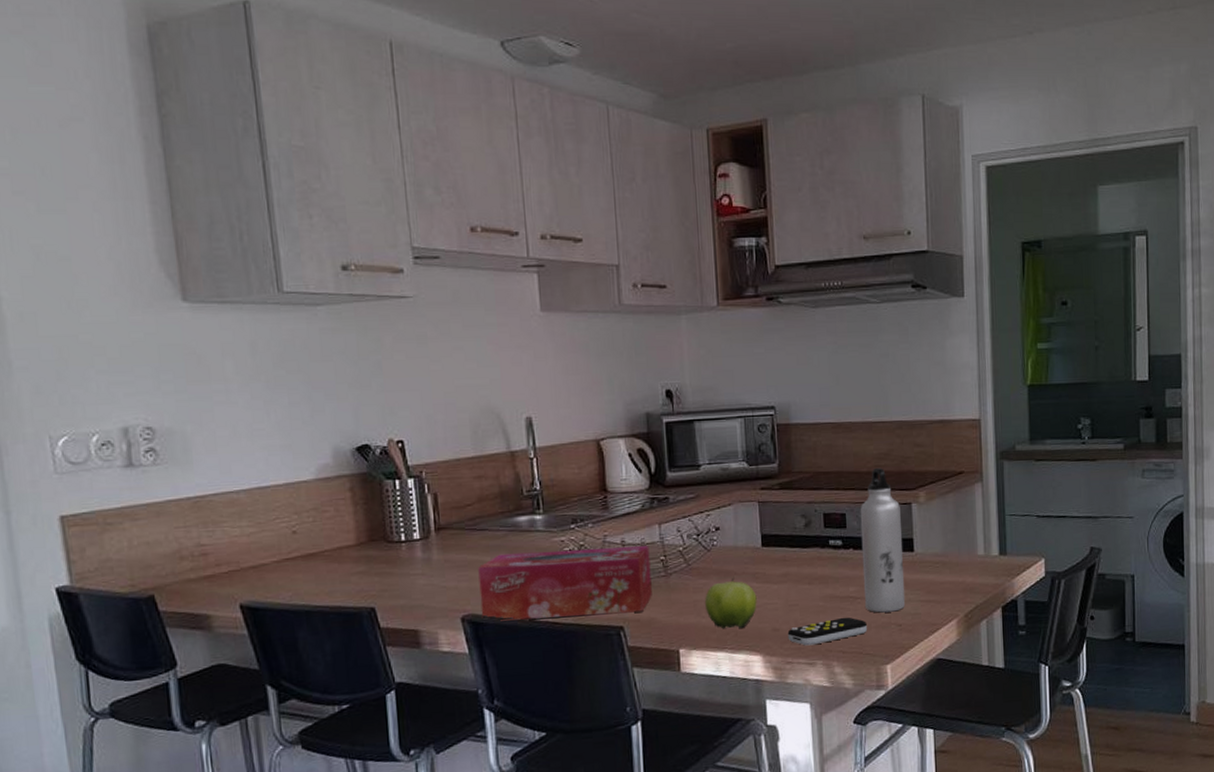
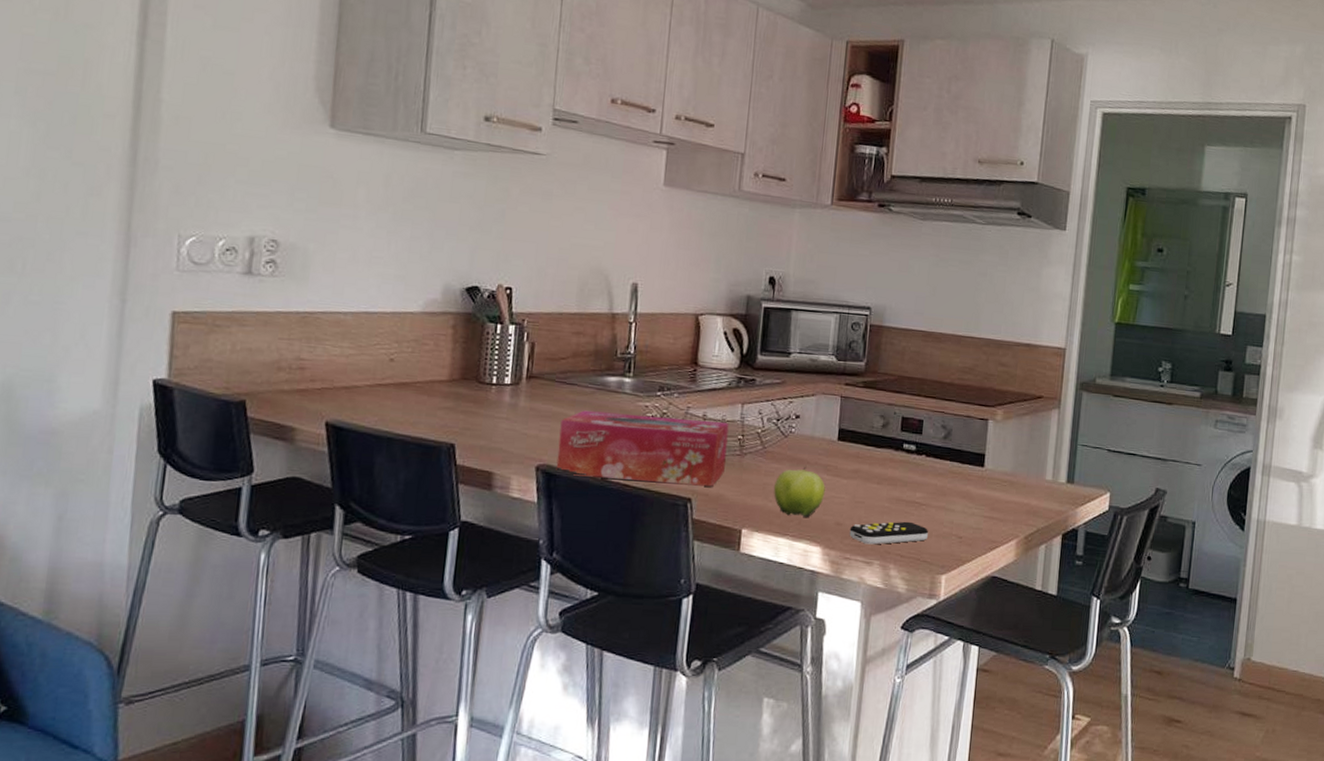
water bottle: present [860,467,905,613] -> none [929,380,977,524]

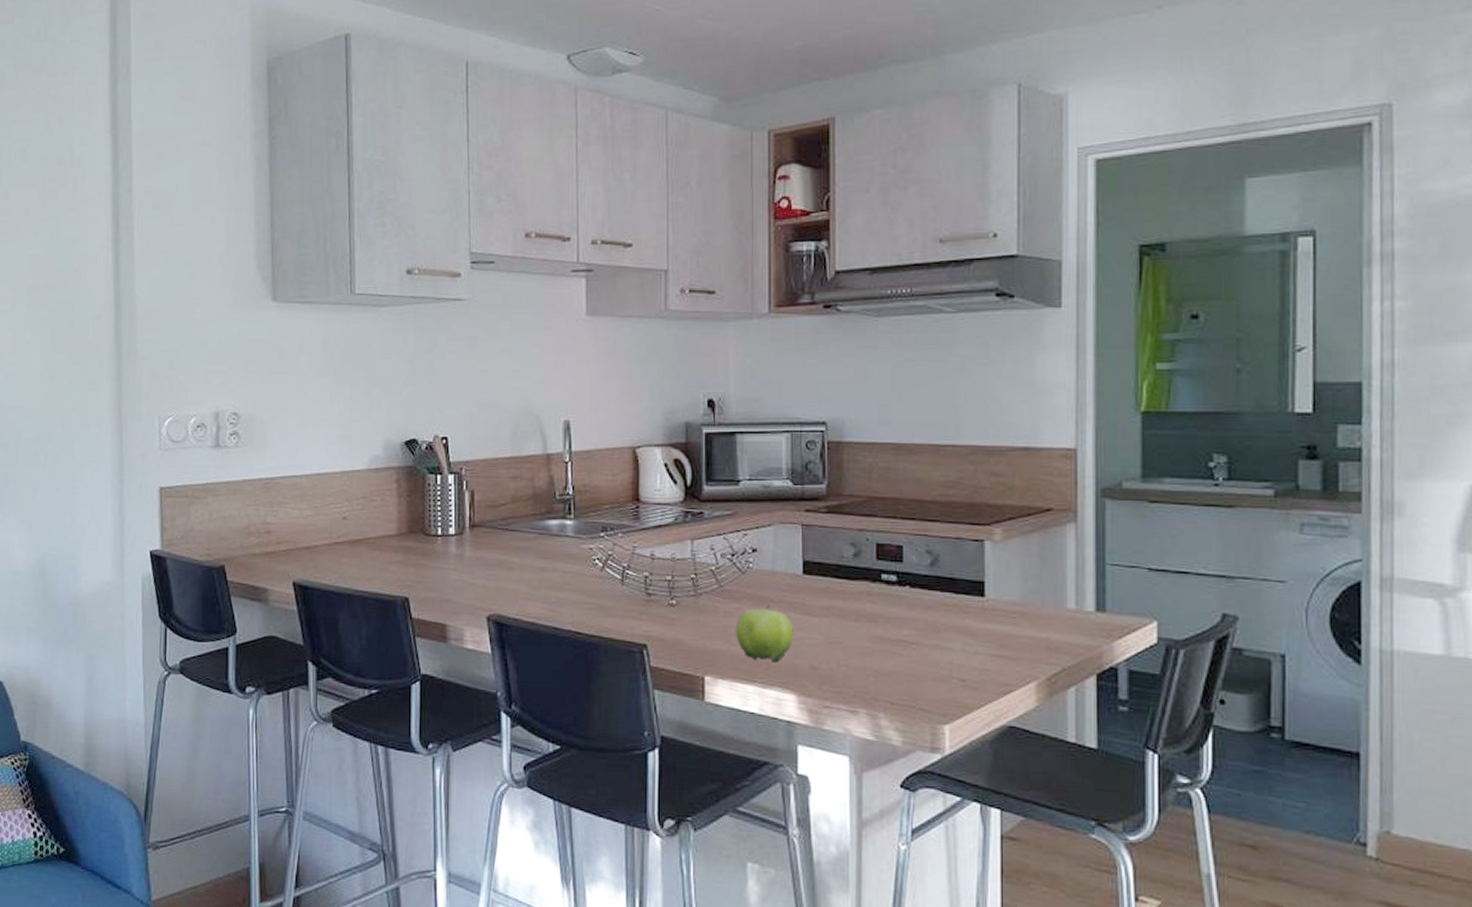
tissue box: present [556,410,729,487] -> none [506,556,680,631]
remote control: present [849,521,929,545] -> none [827,663,923,691]

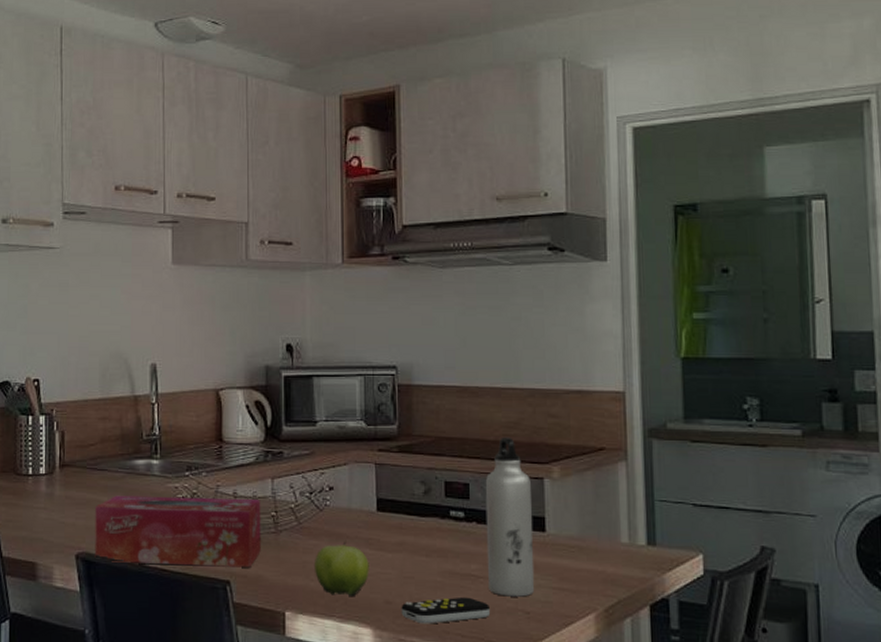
tissue box: none [506,556,680,631] -> present [94,495,261,568]
remote control: none [827,663,923,691] -> present [401,596,491,624]
water bottle: none [920,496,972,664] -> present [485,436,535,597]

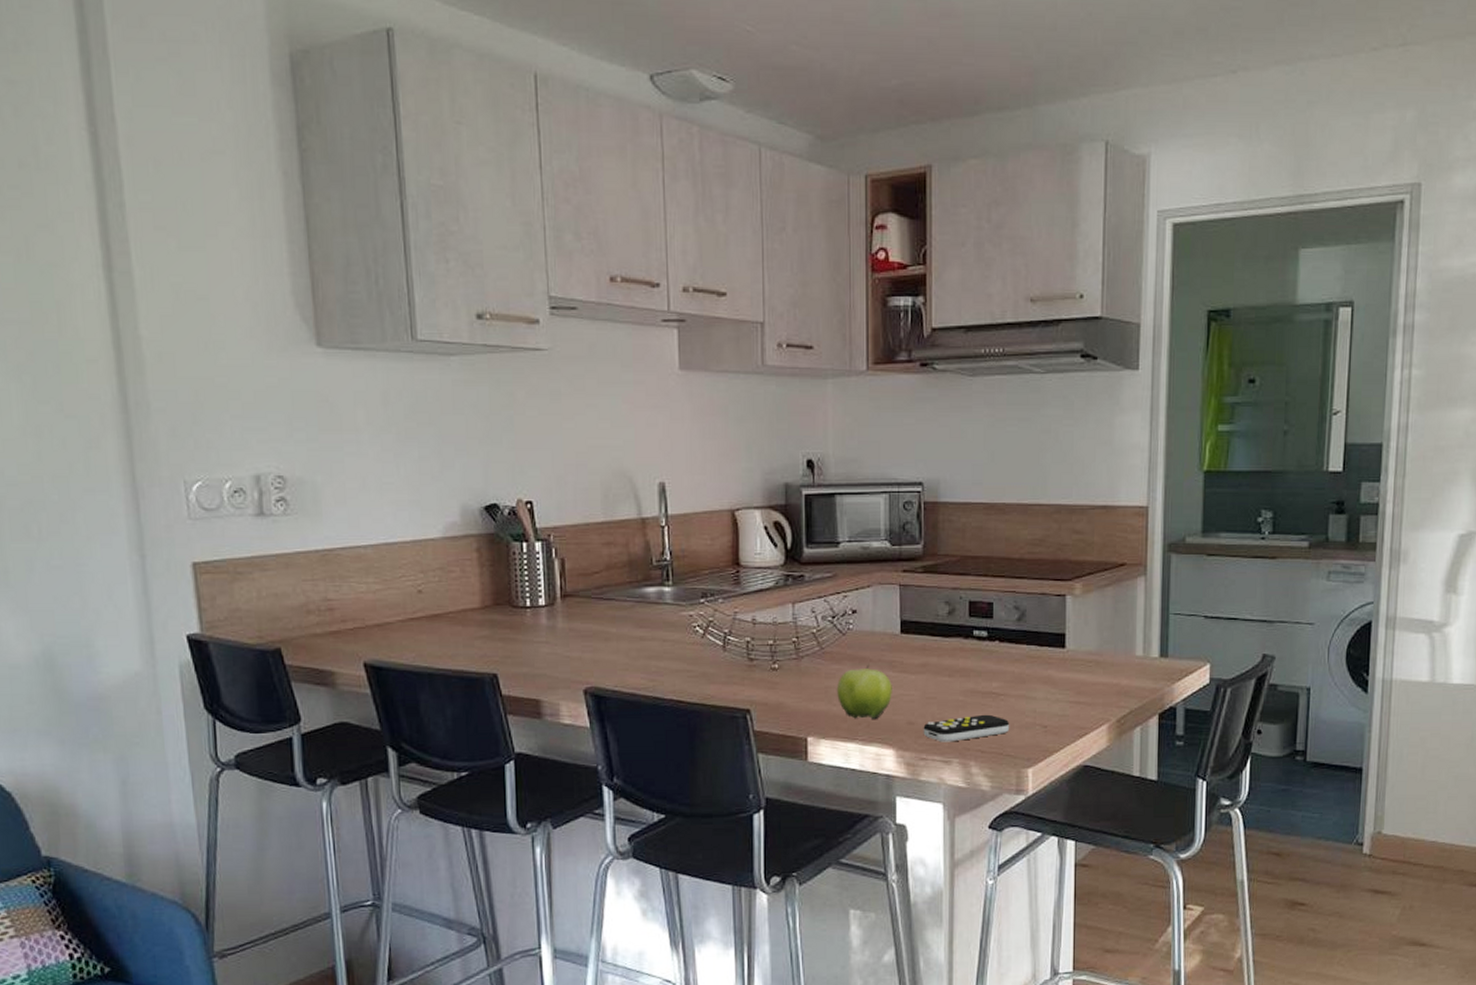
tissue box: present [94,495,261,568] -> none [603,625,782,696]
water bottle: present [485,436,535,597] -> none [1008,554,1054,712]

